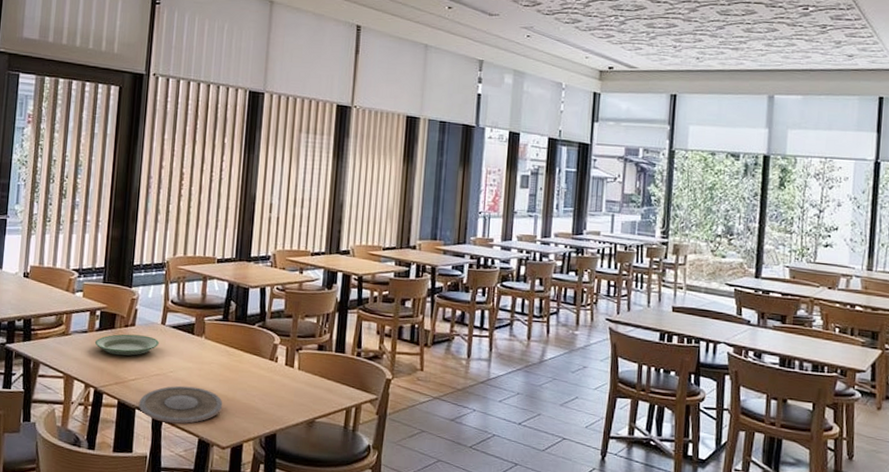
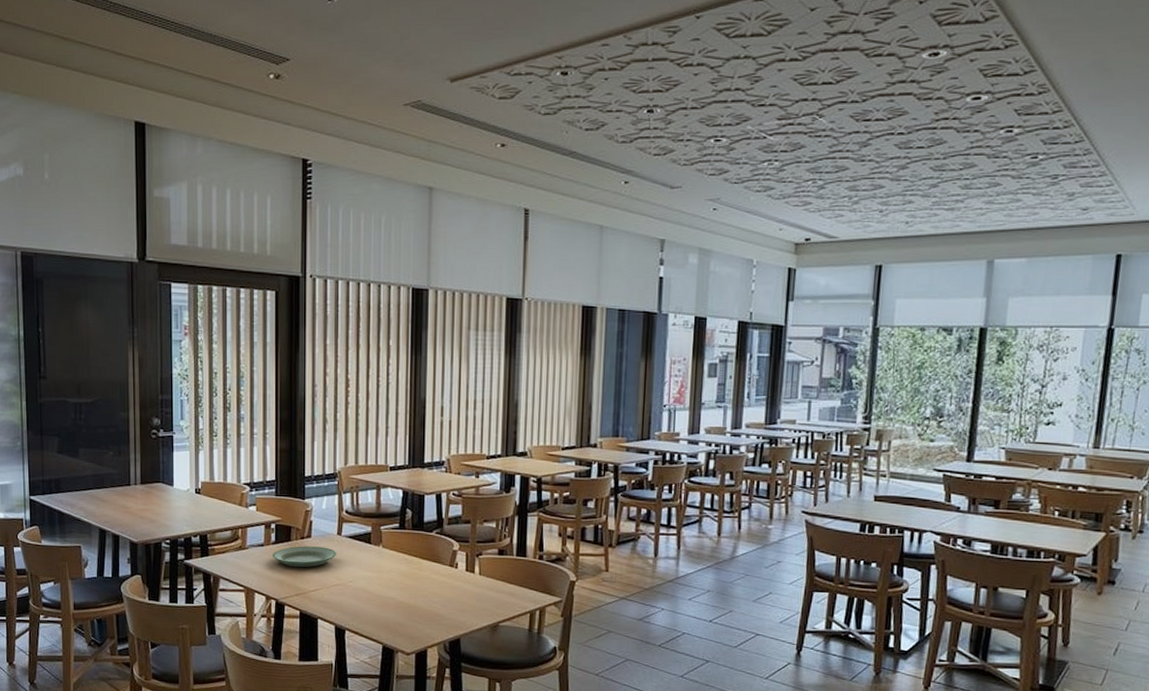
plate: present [139,385,223,424] -> none [321,595,405,632]

